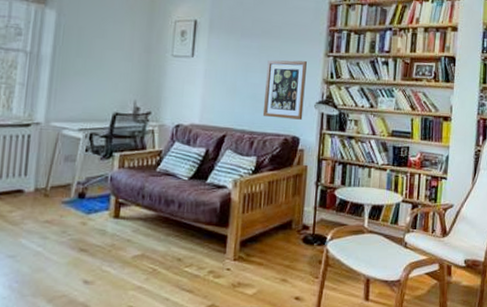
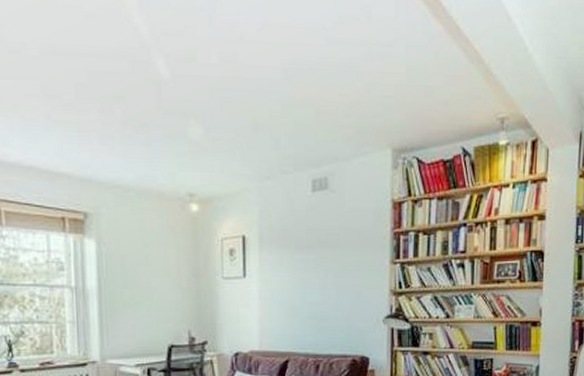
wall art: present [262,60,307,120] -> none [326,271,371,338]

